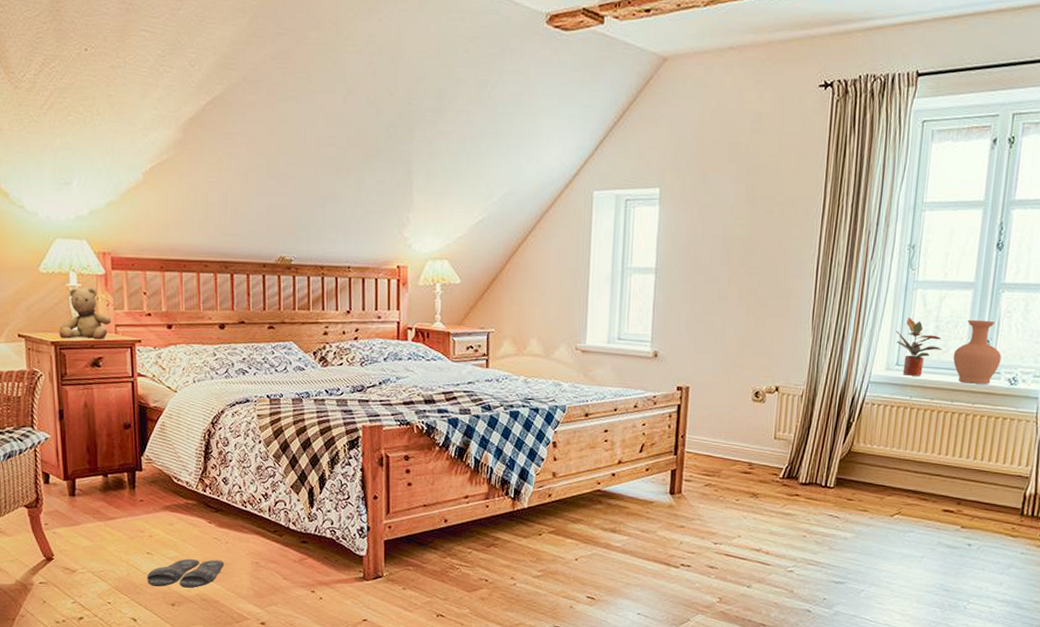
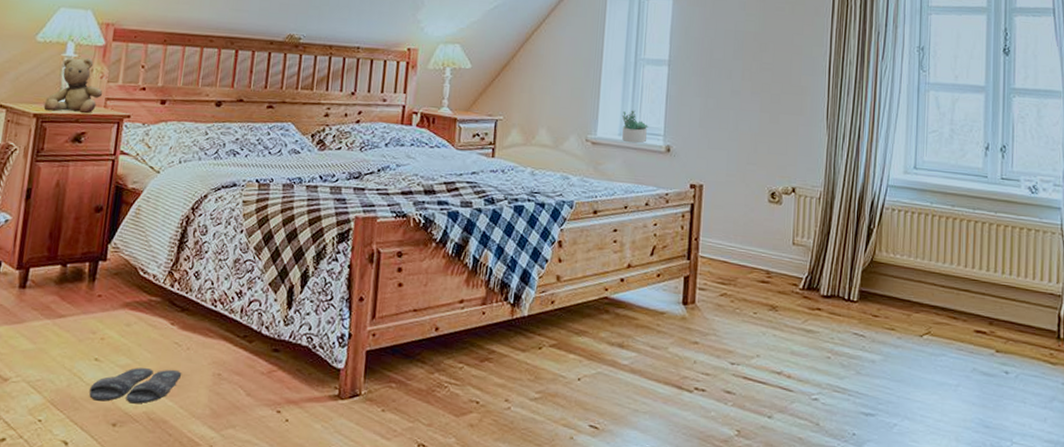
succulent plant: none [610,318,636,350] -> present [621,110,648,144]
potted plant: present [896,318,942,376] -> none [911,119,959,181]
vase: present [953,319,1002,384] -> none [970,123,1019,192]

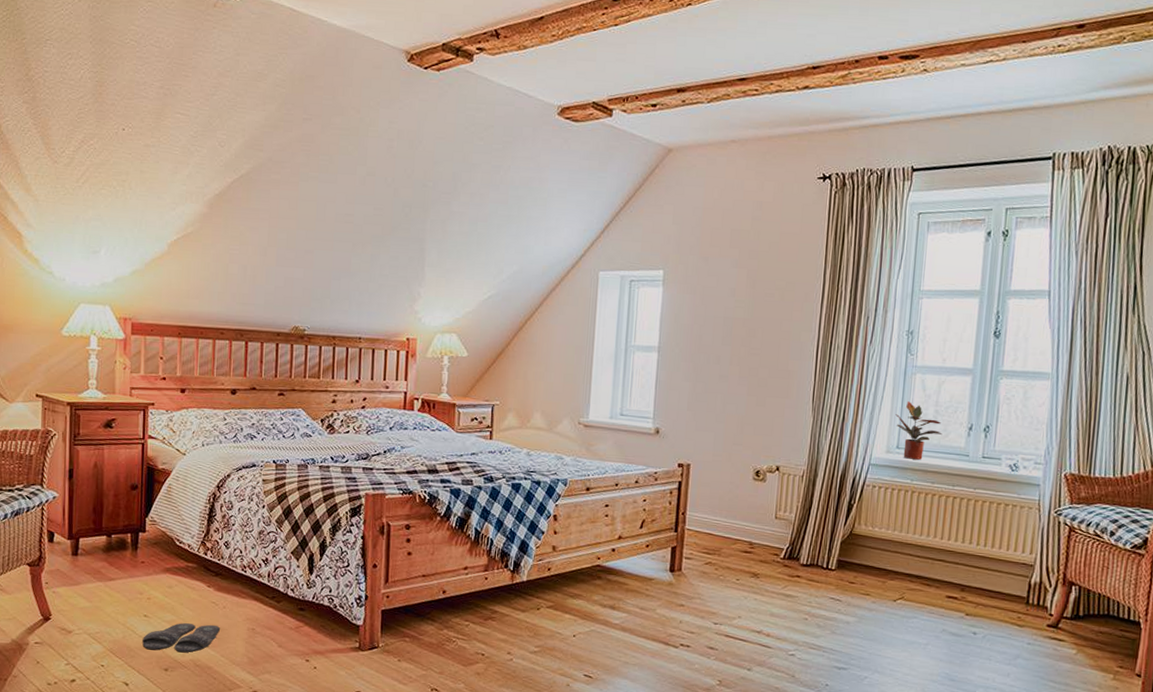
teddy bear: present [44,57,103,114] -> none [75,350,128,402]
succulent plant: present [621,110,648,144] -> none [612,394,638,426]
potted plant: none [911,119,959,181] -> present [896,401,942,460]

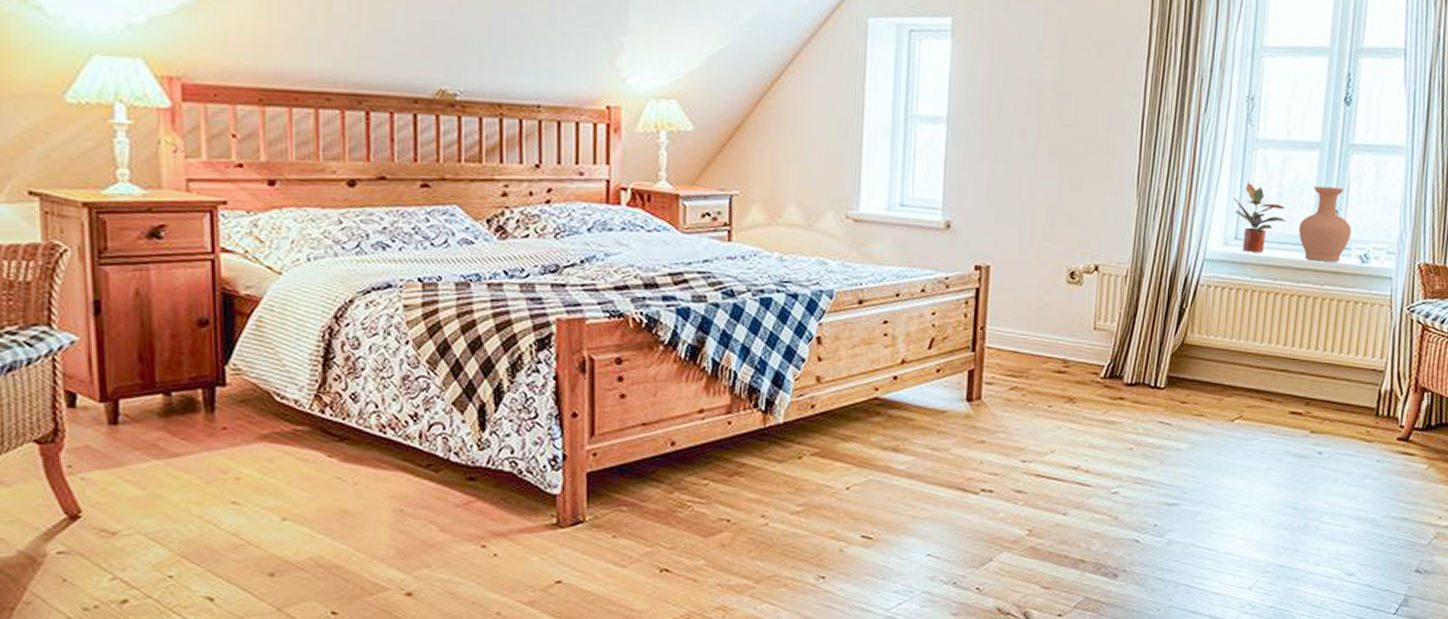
slippers: present [142,623,220,653] -> none [232,508,351,550]
vase: none [953,405,1002,470] -> present [1298,185,1352,262]

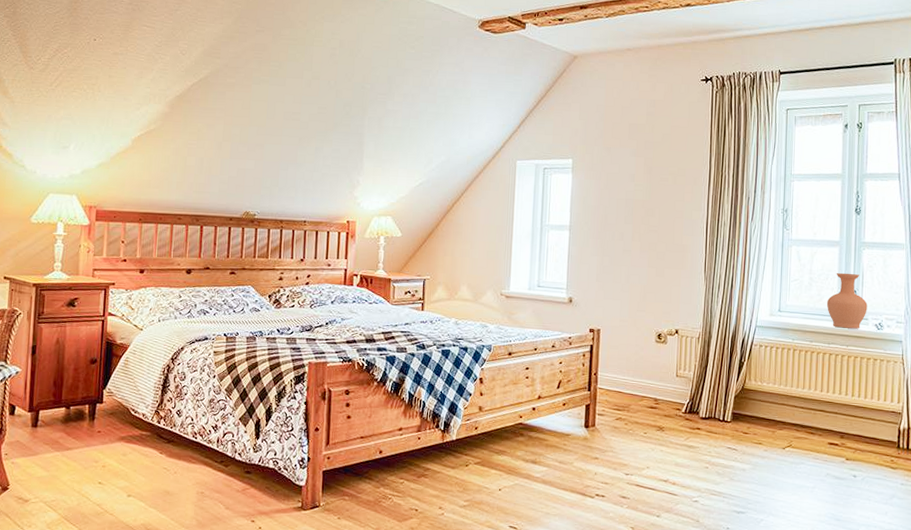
potted plant: present [1234,183,1286,252] -> none [776,270,817,321]

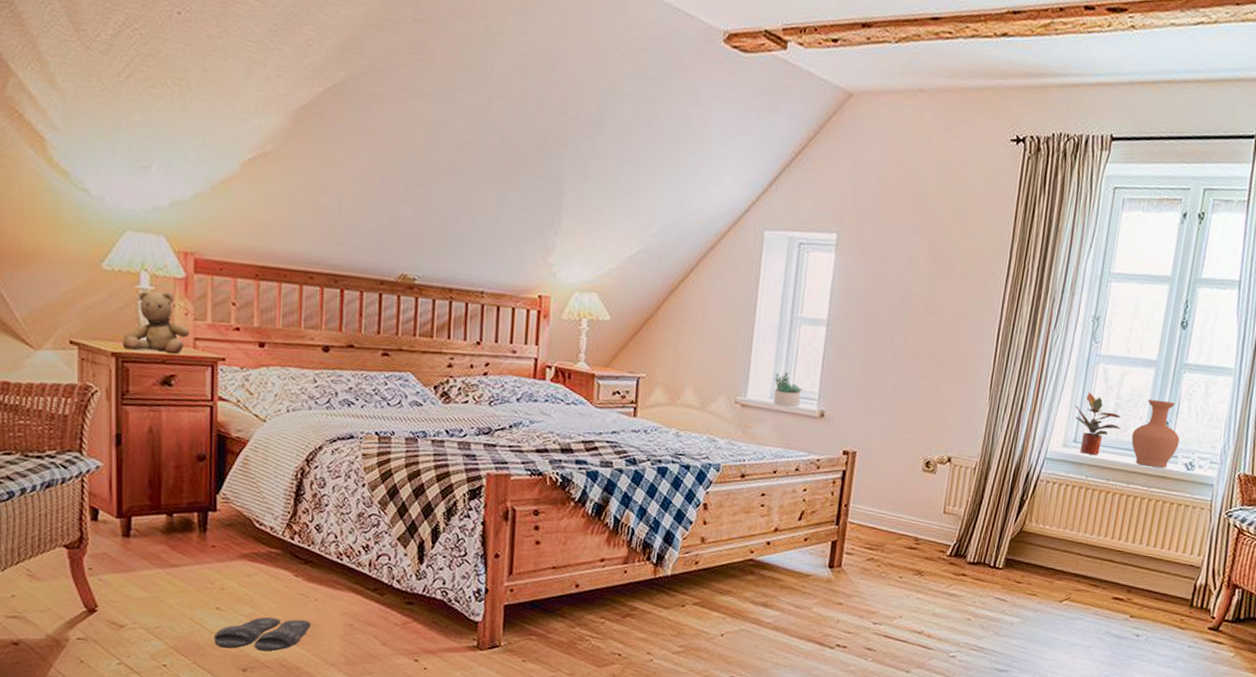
teddy bear: none [41,235,91,283] -> present [122,290,190,355]
slippers: none [96,489,171,518] -> present [214,617,310,652]
succulent plant: none [530,268,553,296] -> present [773,372,802,408]
potted plant: none [776,270,817,321] -> present [1075,393,1121,455]

